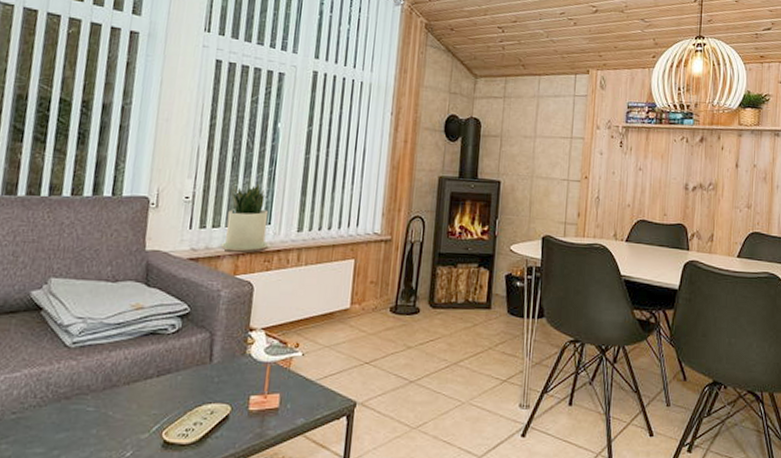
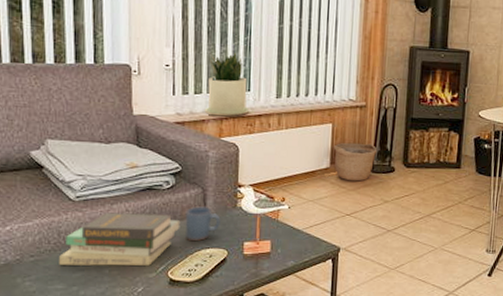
books: none [42,361,183,425] -> present [59,212,181,266]
mug: none [186,353,227,394] -> present [185,206,221,241]
basket: none [355,280,402,324] -> present [334,142,377,182]

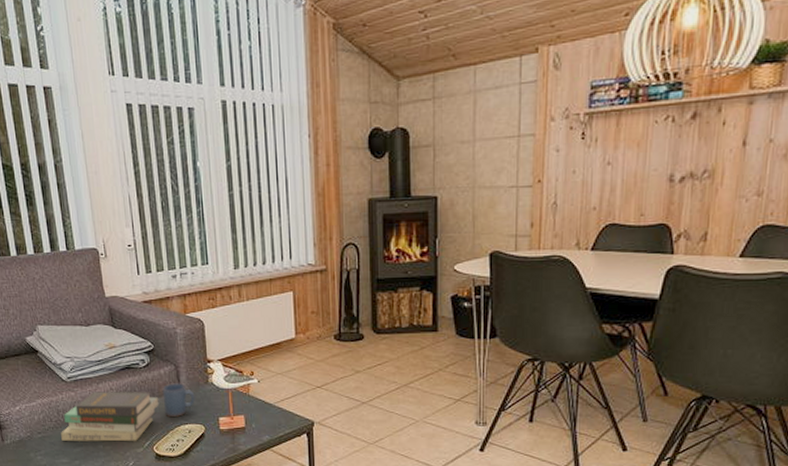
planter: present [204,52,250,117] -> none [165,225,211,292]
basket: present [334,142,377,182] -> none [298,310,343,352]

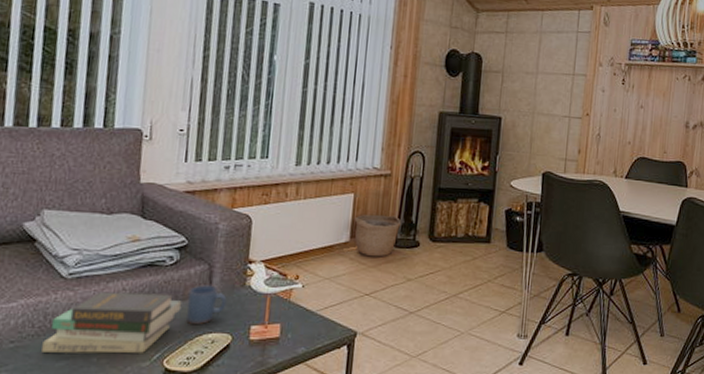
basket: none [298,310,343,352] -> present [355,214,402,257]

